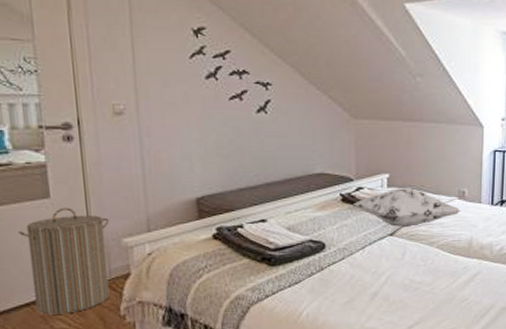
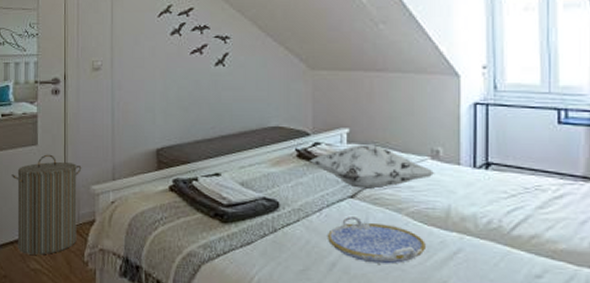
serving tray: none [369,251,452,290] -> present [327,215,425,264]

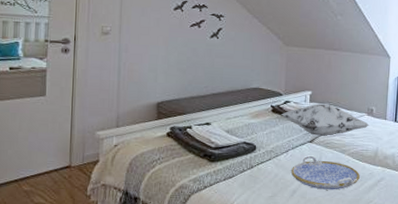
laundry hamper: present [11,154,82,255] -> none [18,104,88,191]

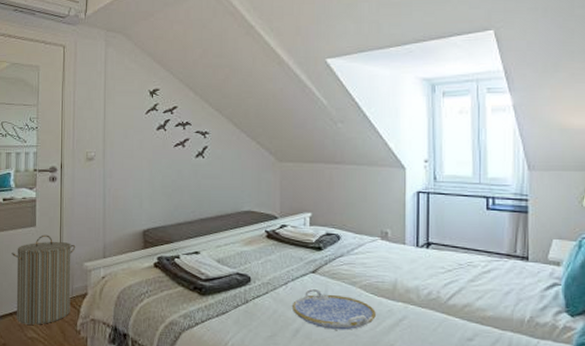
laundry hamper: none [18,104,88,191] -> present [11,234,76,325]
decorative pillow: present [280,103,370,136] -> none [276,227,384,265]

